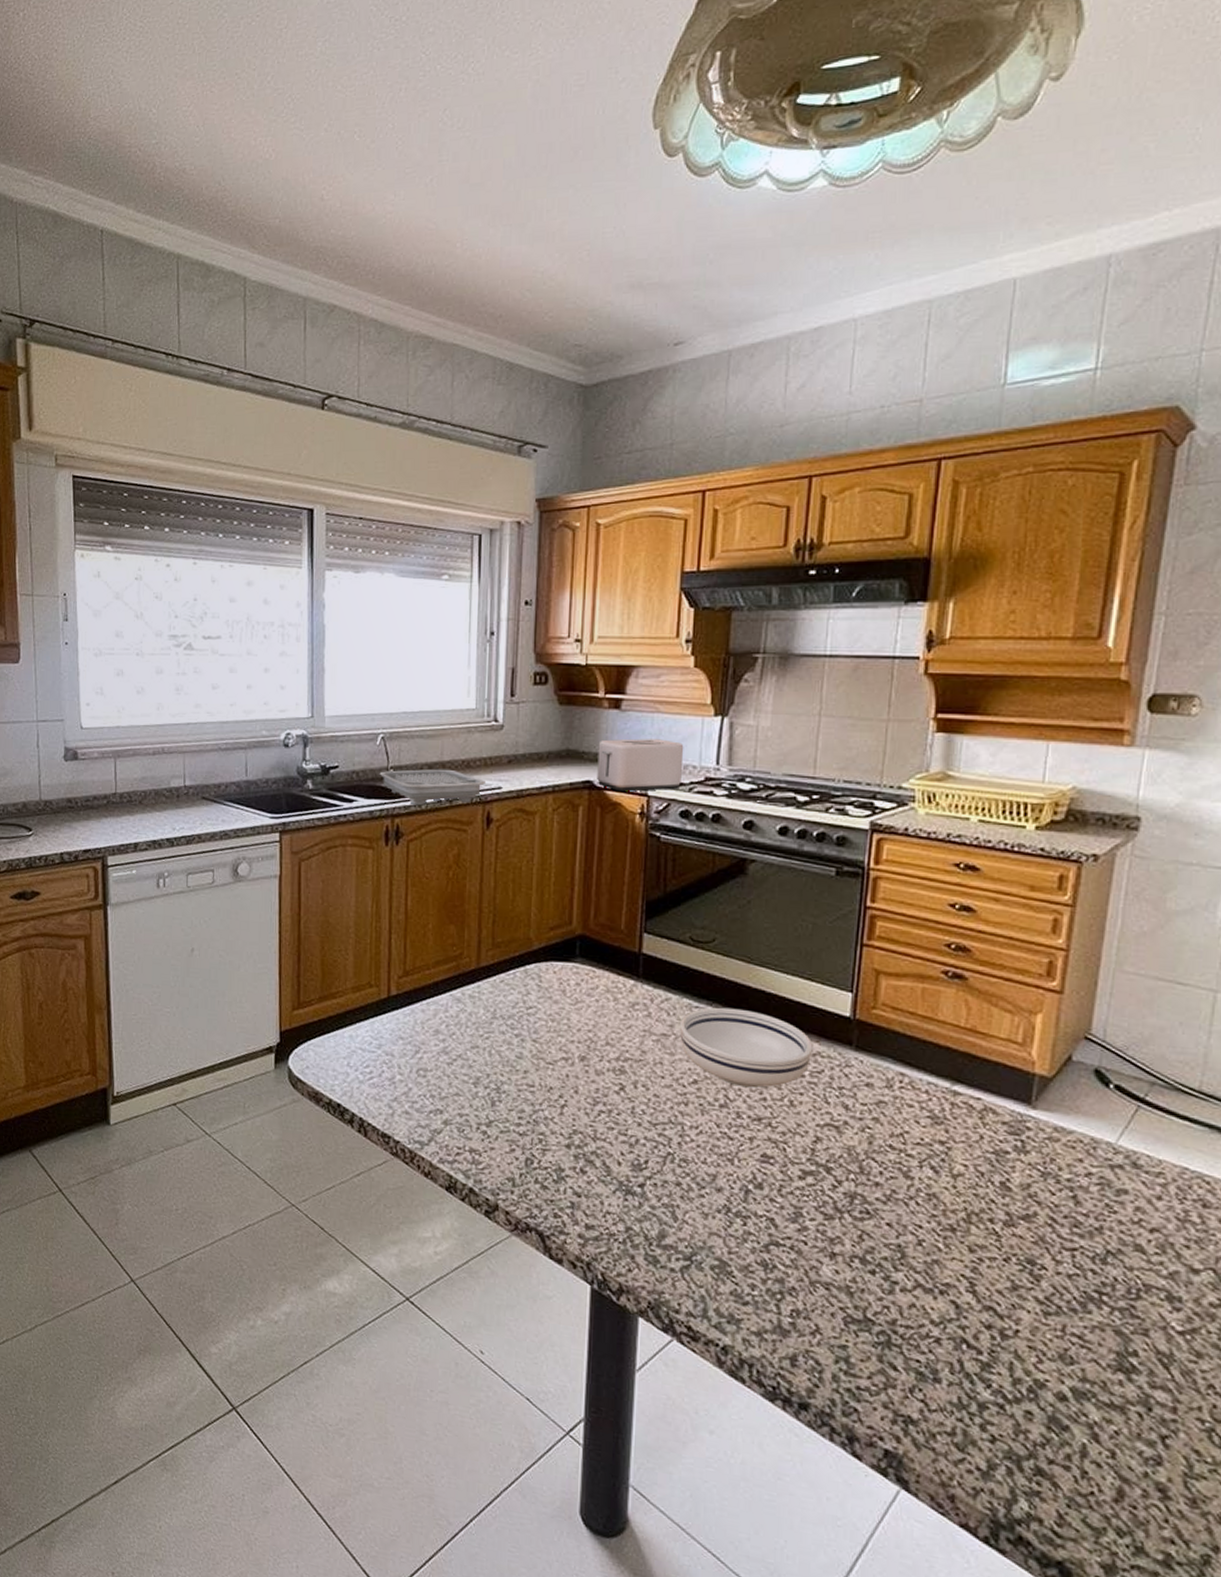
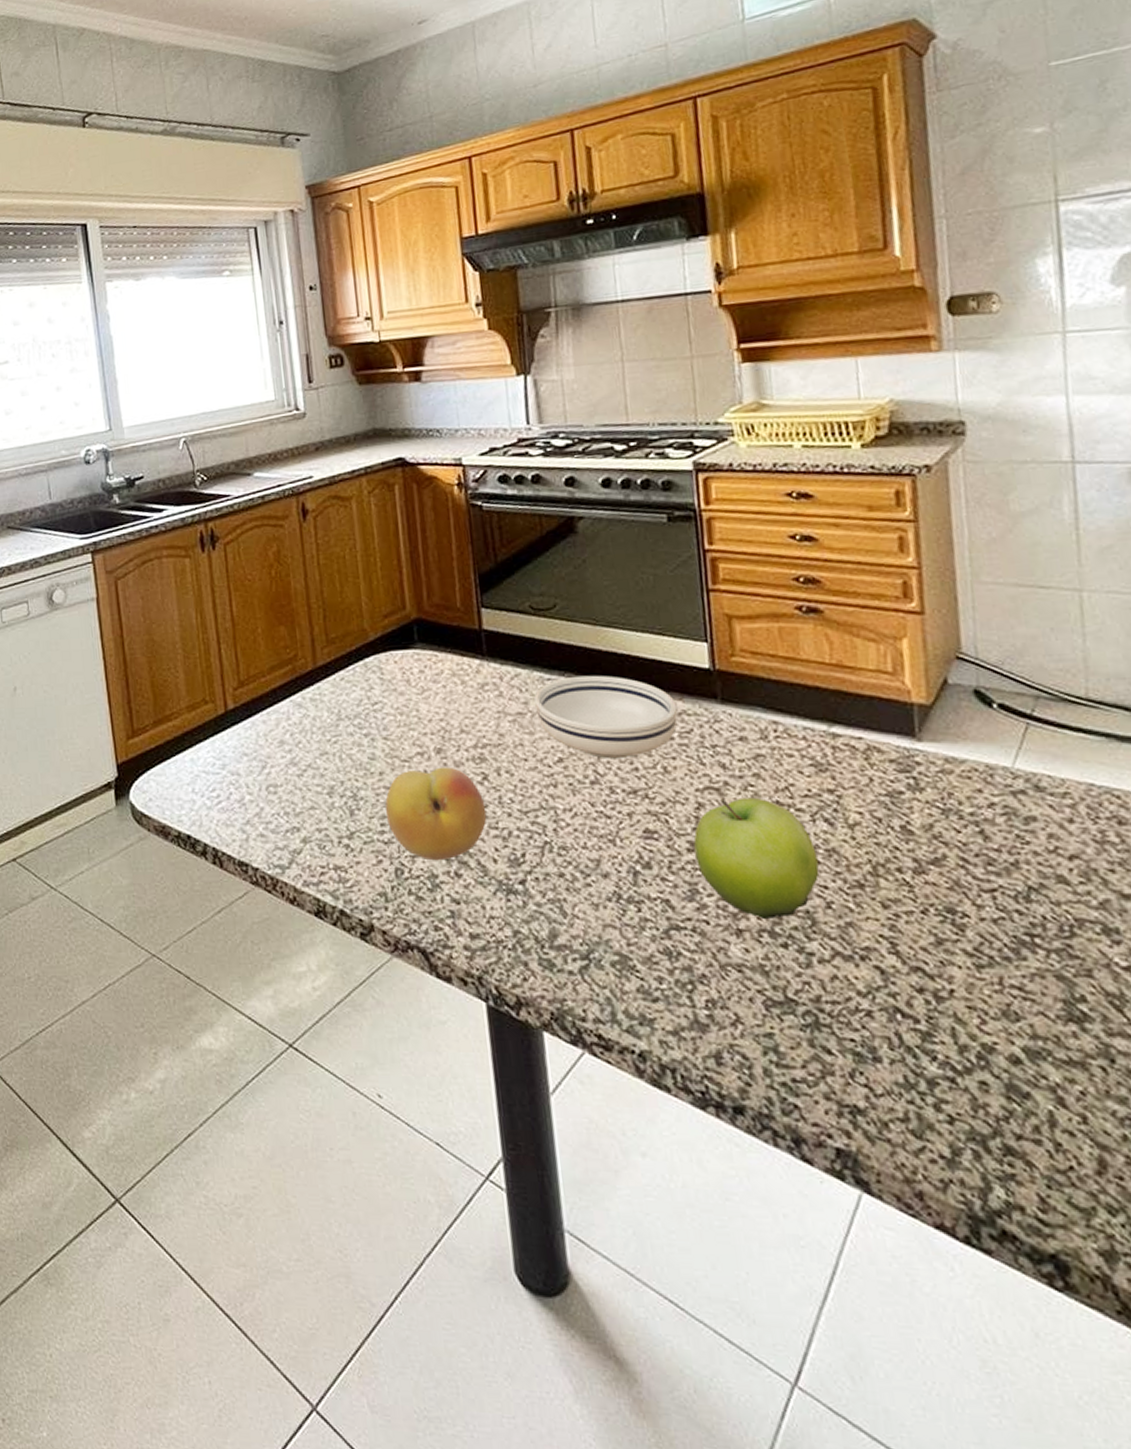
dish rack: present [379,769,485,806] -> none [186,464,295,507]
fruit: none [524,1073,619,1157] -> present [385,767,487,861]
toaster: present [597,738,684,792] -> none [404,405,494,465]
fruit: none [805,1135,918,1248] -> present [693,797,820,918]

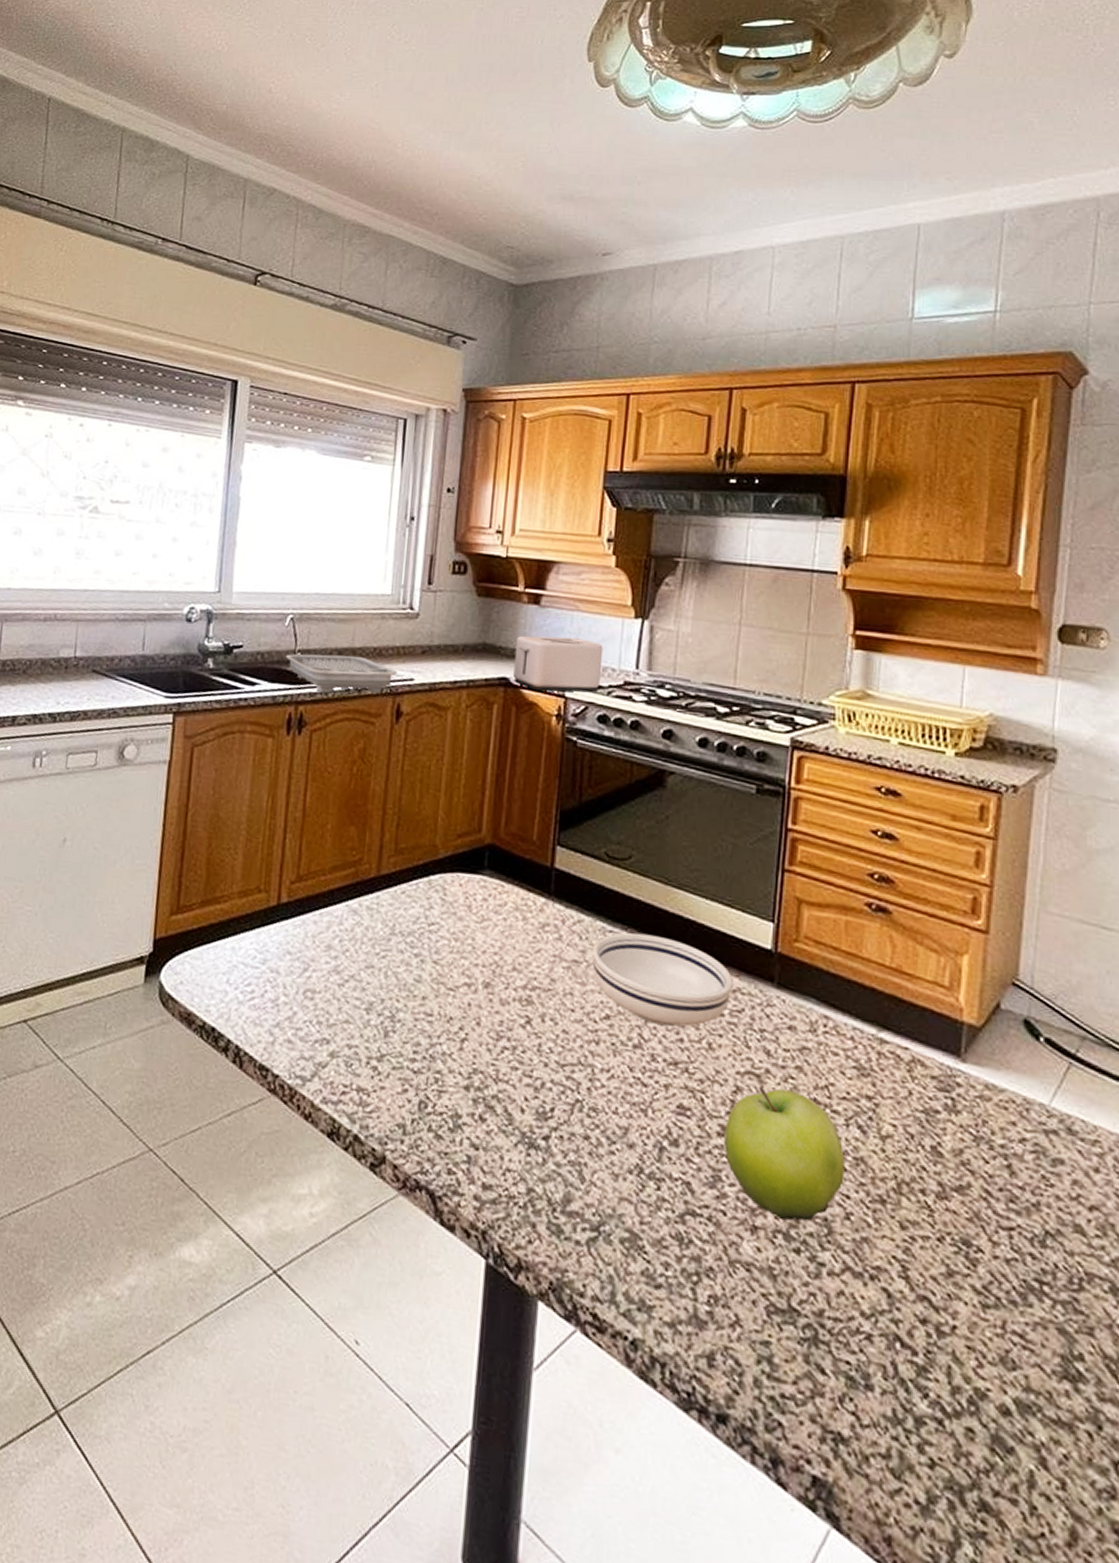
dish rack: none [186,464,295,507] -> present [285,653,397,694]
fruit: present [385,767,487,861] -> none [420,1000,524,1101]
toaster: none [404,405,494,465] -> present [513,635,604,692]

